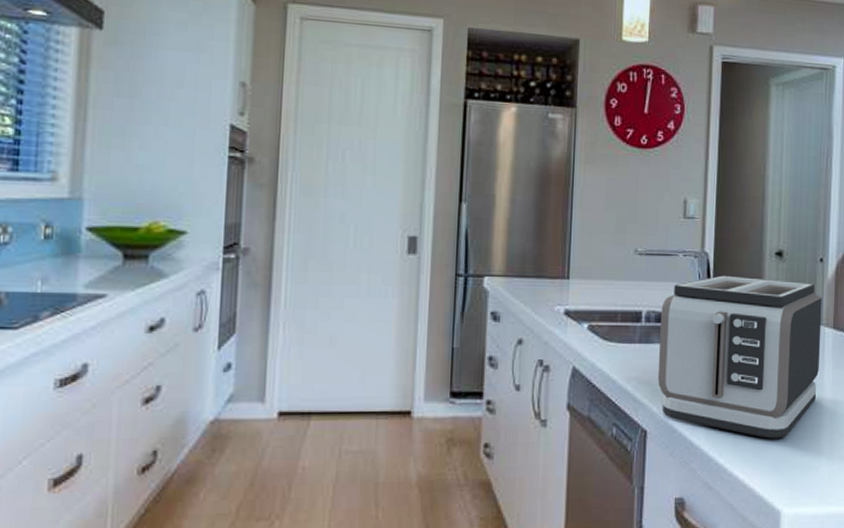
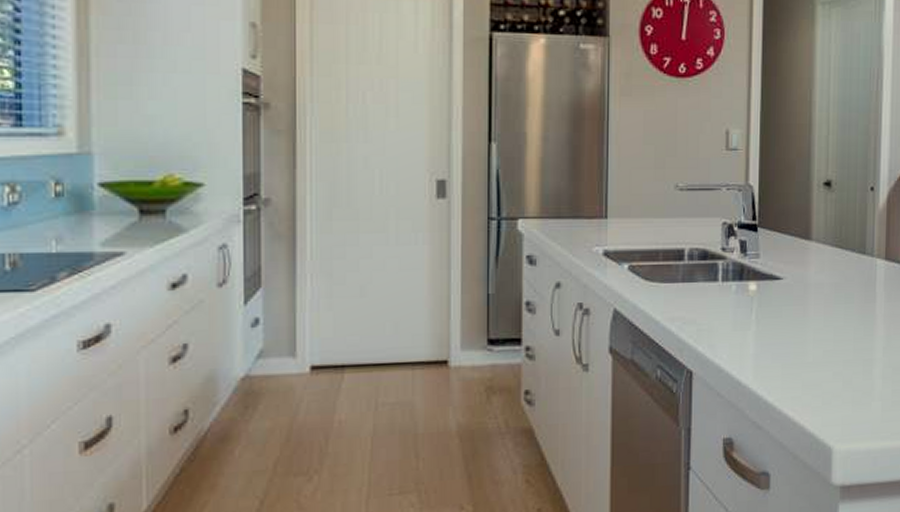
toaster: present [657,275,822,439] -> none [702,208,874,375]

